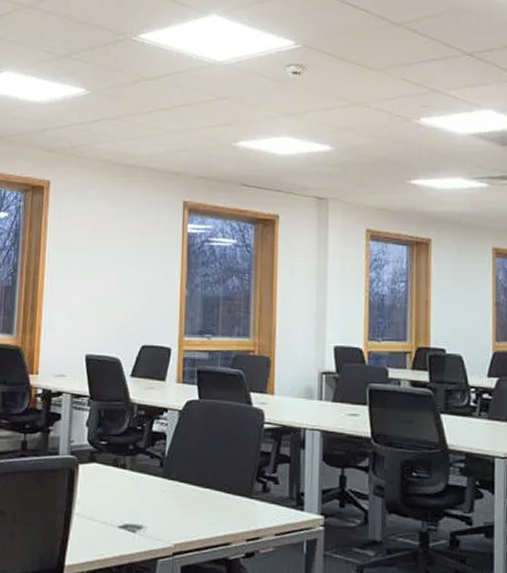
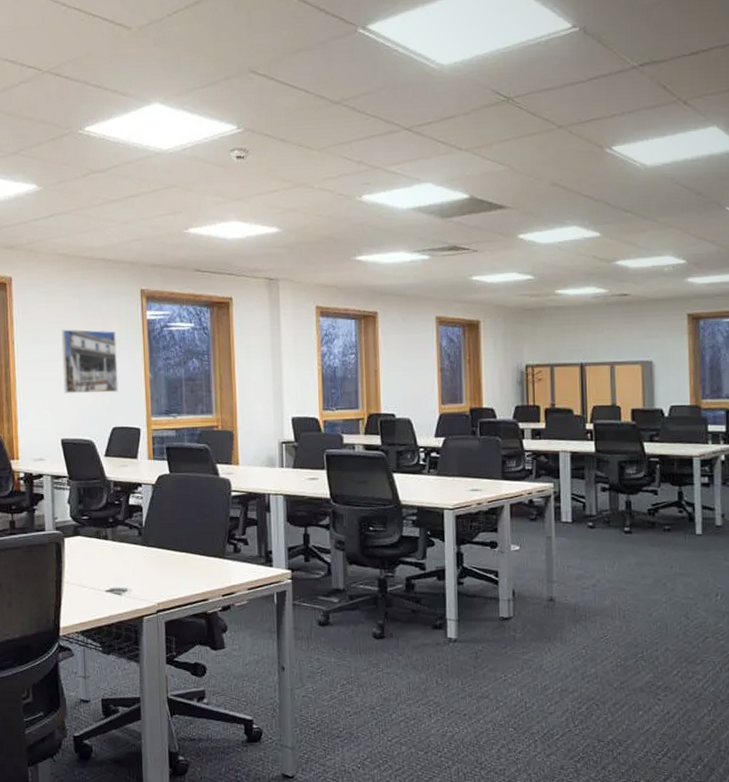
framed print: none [93,238,154,308] -> present [61,329,118,394]

